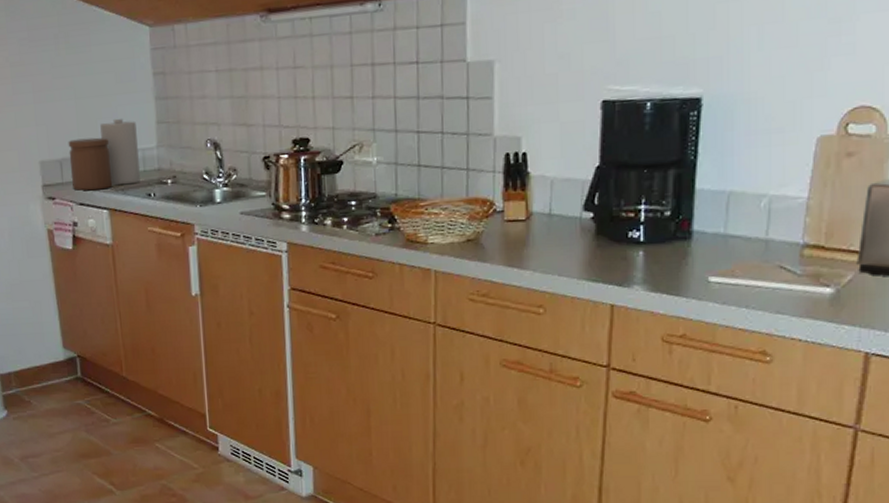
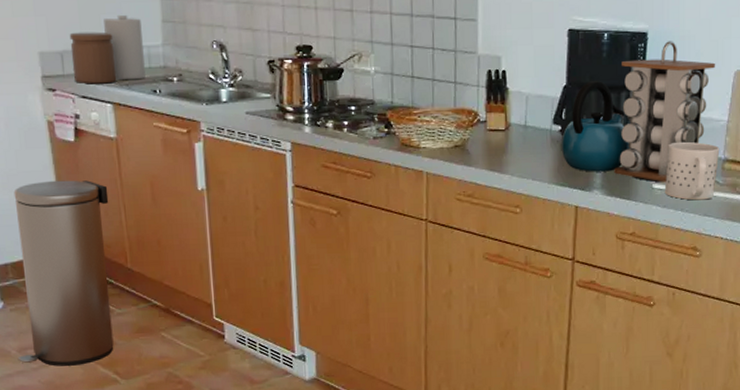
pedal bin: none [16,288,110,475] -> present [13,180,114,366]
kettle: none [594,157,675,265] -> present [562,80,627,172]
spice rack: none [659,106,792,275] -> present [614,41,716,183]
mug: none [723,224,798,295] -> present [664,141,720,201]

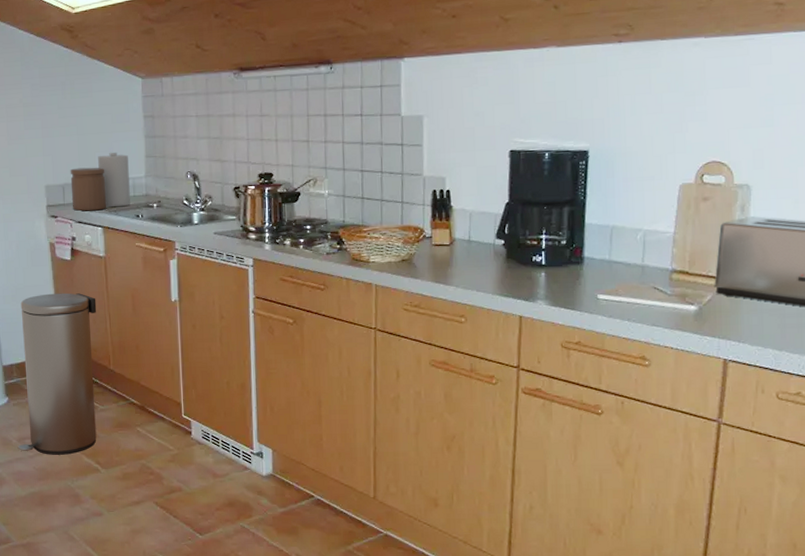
kettle: present [562,80,627,172] -> none [505,196,570,284]
spice rack: present [614,41,716,183] -> none [558,158,660,293]
mug: present [664,141,720,201] -> none [609,253,667,311]

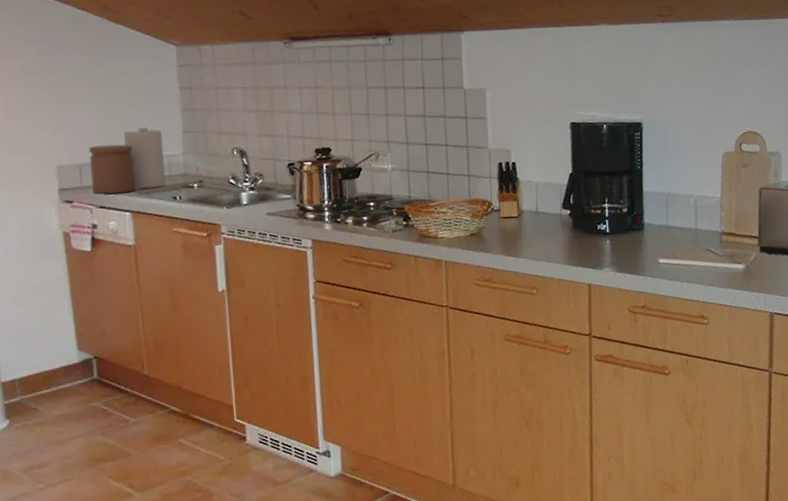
pedal bin: present [17,293,97,455] -> none [22,289,128,484]

